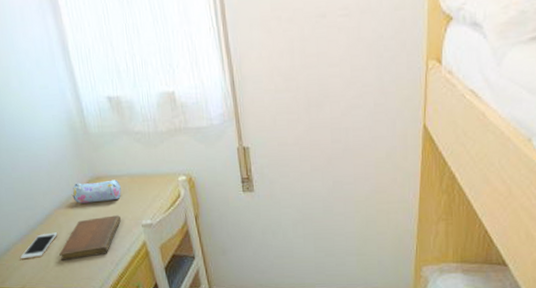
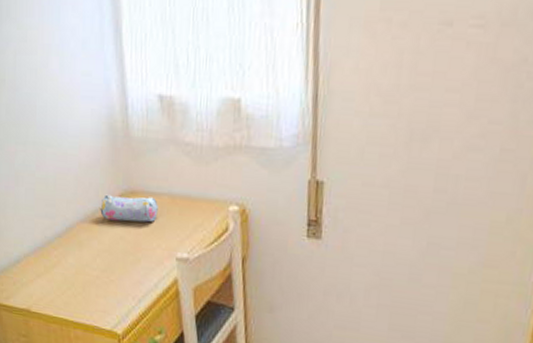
cell phone: present [21,232,58,260] -> none [31,249,77,277]
notebook: present [59,215,121,262] -> none [75,240,152,287]

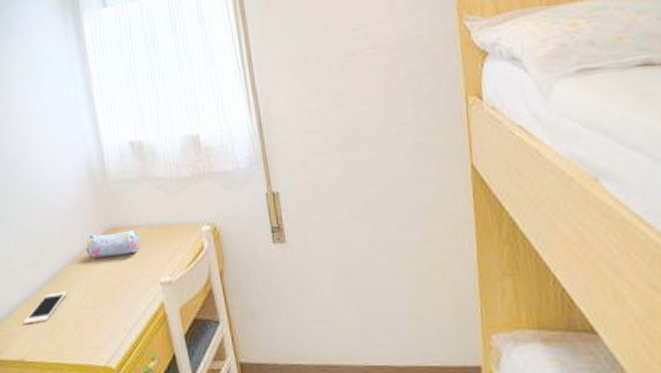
cell phone: none [31,249,77,277] -> present [24,292,67,325]

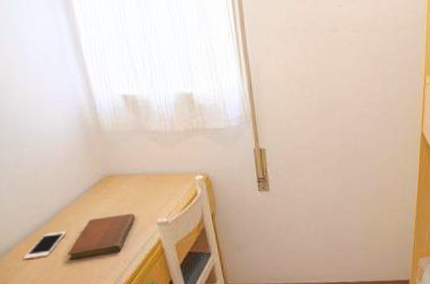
notebook: none [67,271,137,327] -> present [68,213,135,261]
pencil case: present [86,230,139,258] -> none [83,178,136,202]

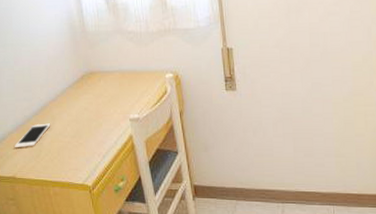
notebook: present [68,213,135,261] -> none [51,109,110,152]

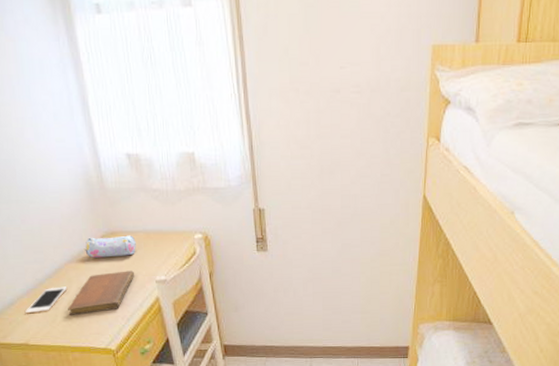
notebook: none [51,109,110,152] -> present [68,271,134,316]
pencil case: none [67,75,112,96] -> present [85,235,136,258]

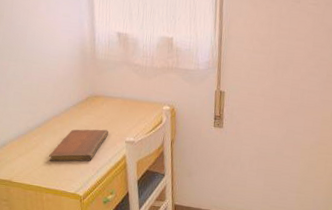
cell phone: present [26,286,68,314] -> none [14,135,52,156]
pencil case: present [85,235,136,258] -> none [71,97,114,117]

